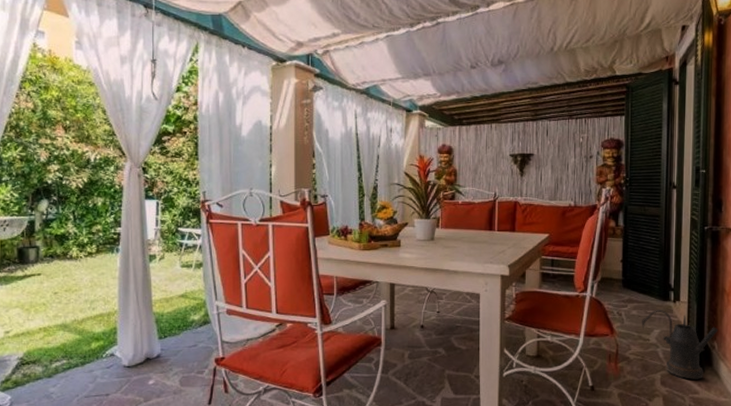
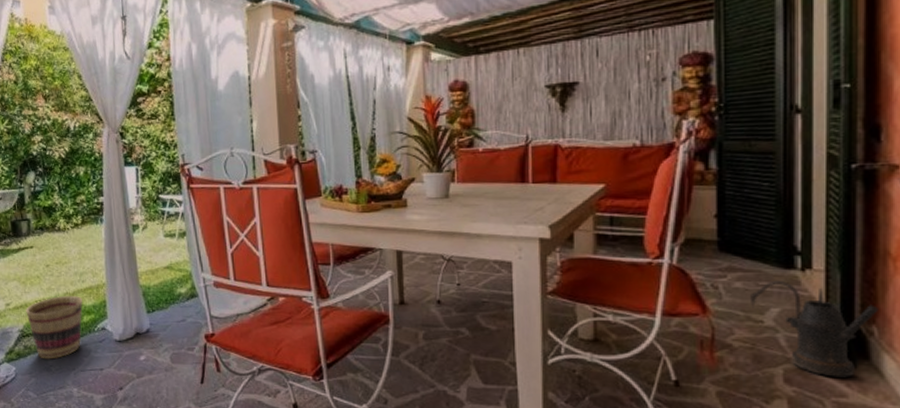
basket: none [27,322,92,387] -> present [26,295,83,360]

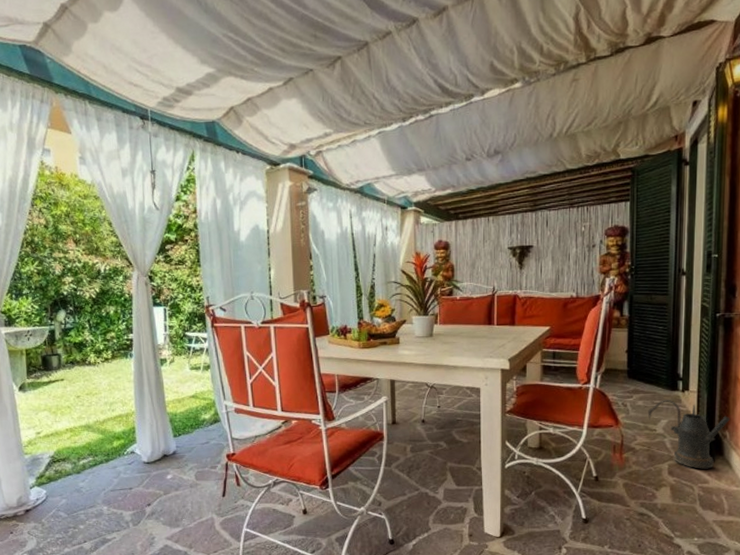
basket: present [26,295,83,360] -> none [56,423,113,482]

